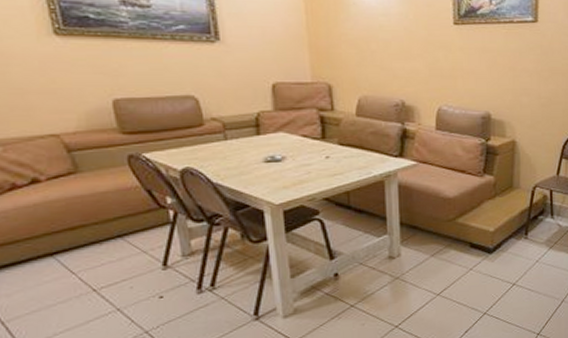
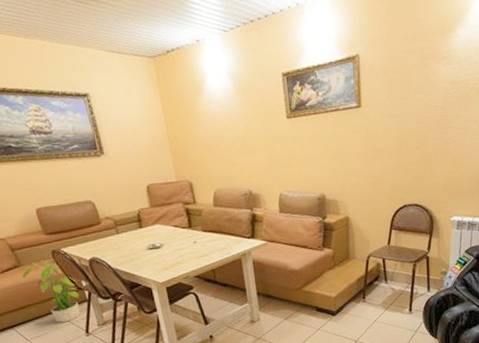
potted plant: none [76,166,162,251] -> present [21,259,80,323]

